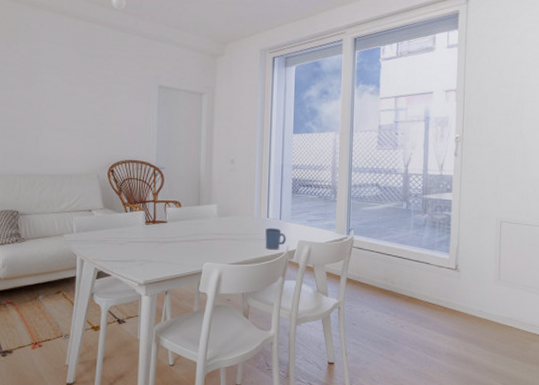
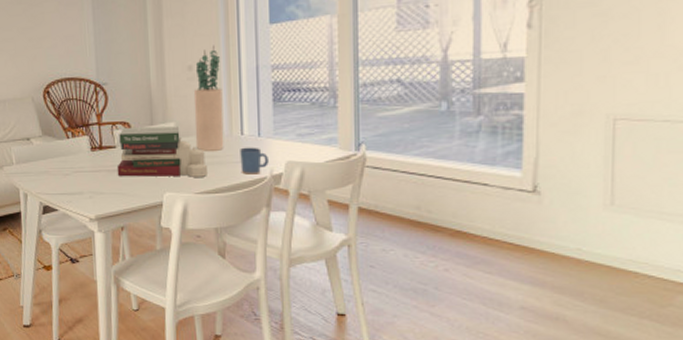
books: none [166,207,221,249] -> present [116,126,181,177]
candle: none [215,217,239,250] -> present [175,138,207,177]
vase: none [232,145,256,230] -> present [193,45,224,151]

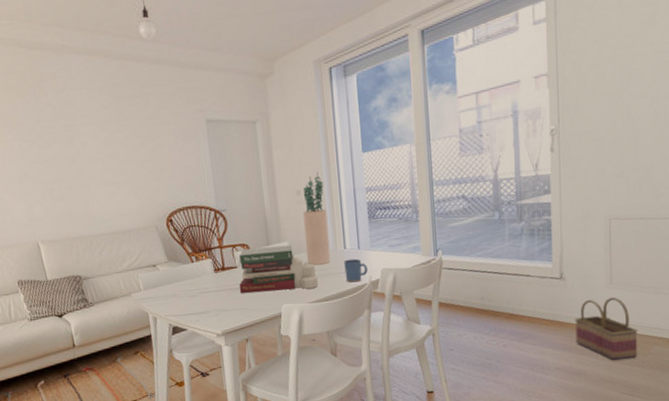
basket: none [551,224,652,308] -> present [574,297,638,360]

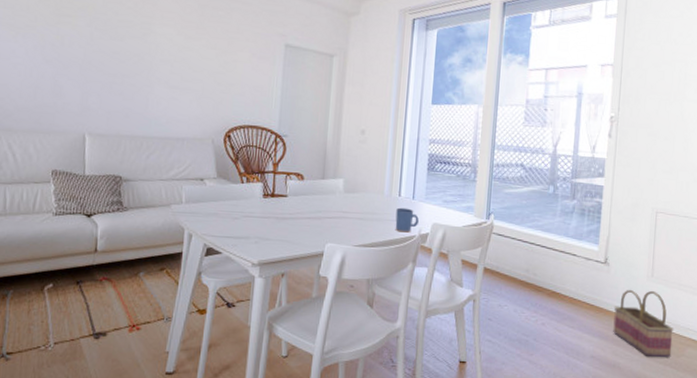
books: present [239,245,296,293] -> none [285,179,347,229]
candle: present [289,255,318,289] -> none [340,193,367,231]
vase: present [302,172,331,266] -> none [359,115,389,209]

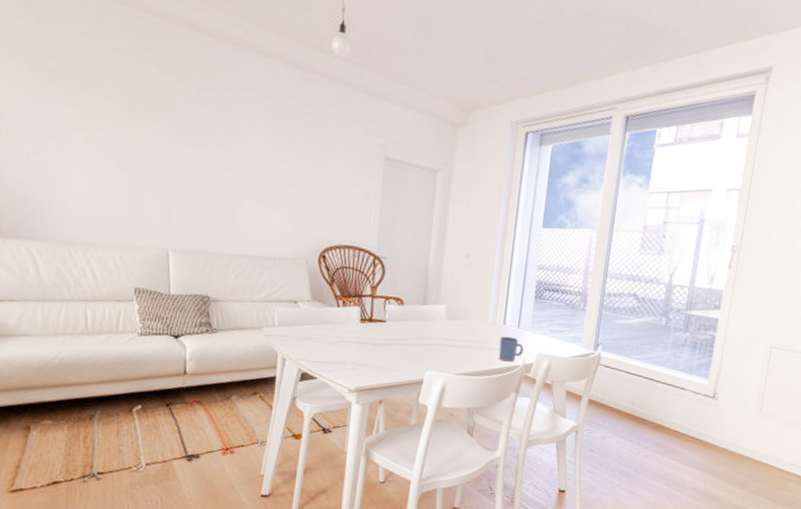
basket: present [613,290,673,357] -> none [715,425,777,491]

